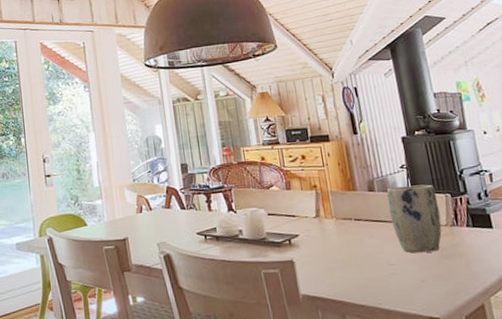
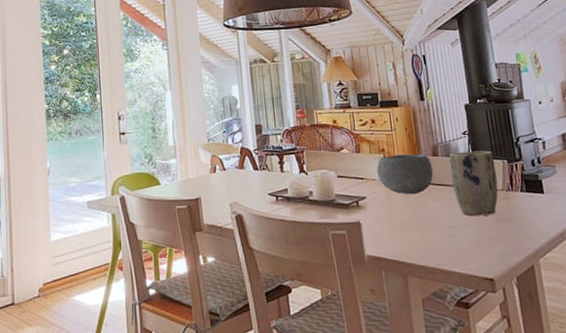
bowl: none [309,189,370,232] -> present [376,153,434,195]

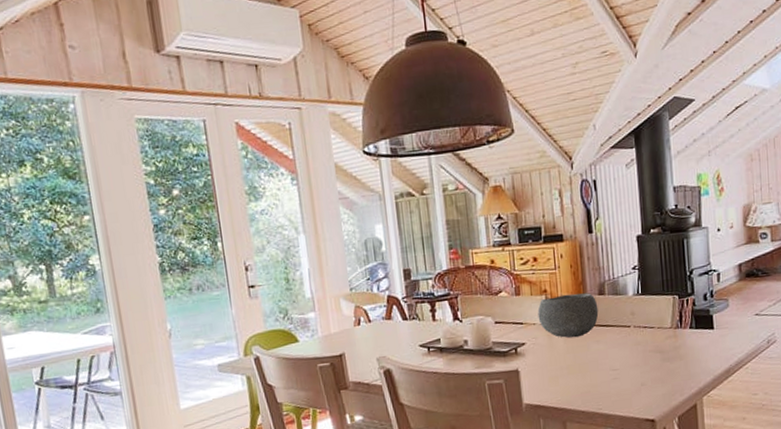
plant pot: present [449,150,498,216] -> none [616,286,666,357]

